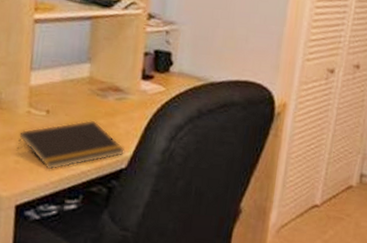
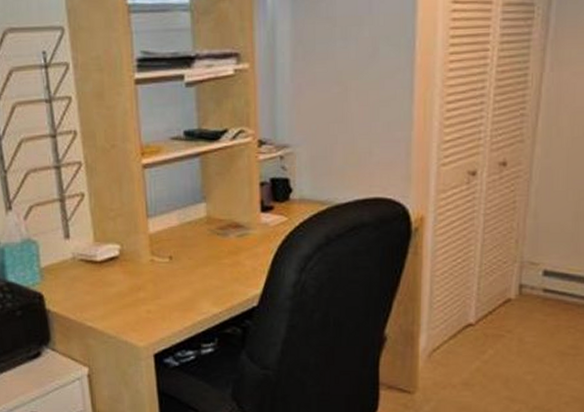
notepad: present [16,120,125,170] -> none [146,261,255,316]

